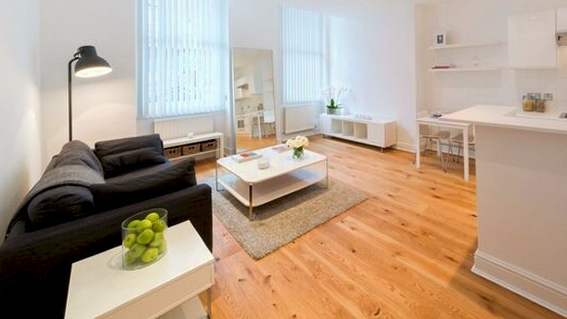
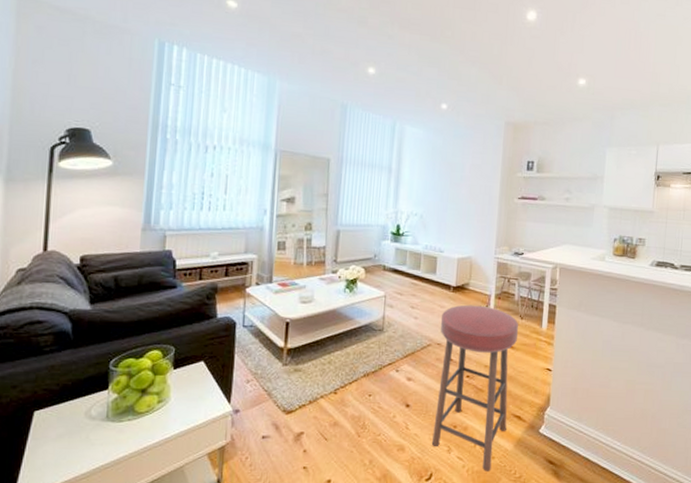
bar stool: none [375,162,443,307] -> present [432,304,518,471]

